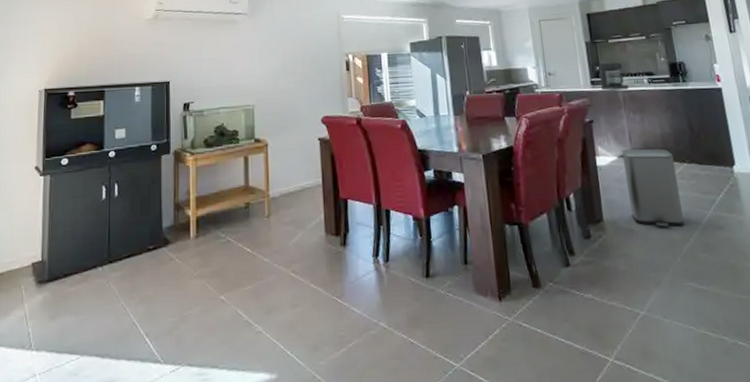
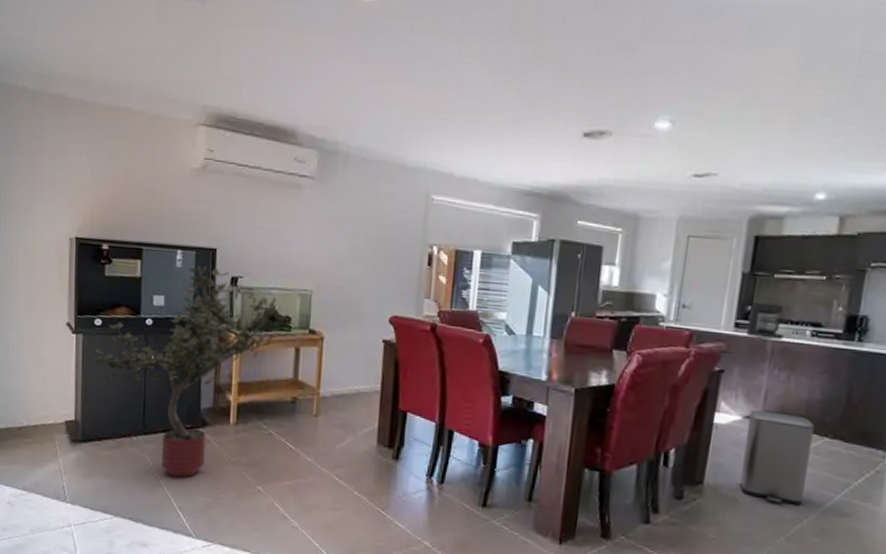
potted tree: none [56,97,226,302] -> present [89,265,277,478]

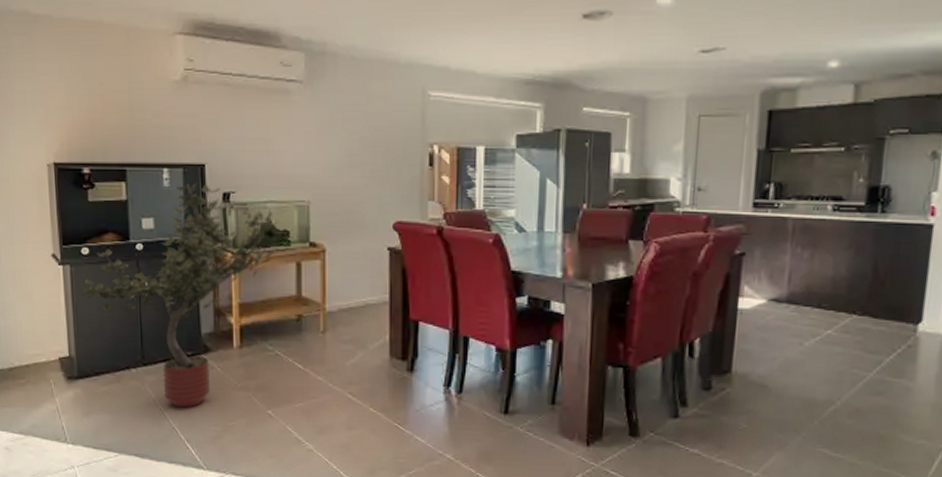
pedal bin: present [740,409,815,506] -> none [769,292,842,387]
coffee maker: present [747,302,784,340] -> none [766,180,804,217]

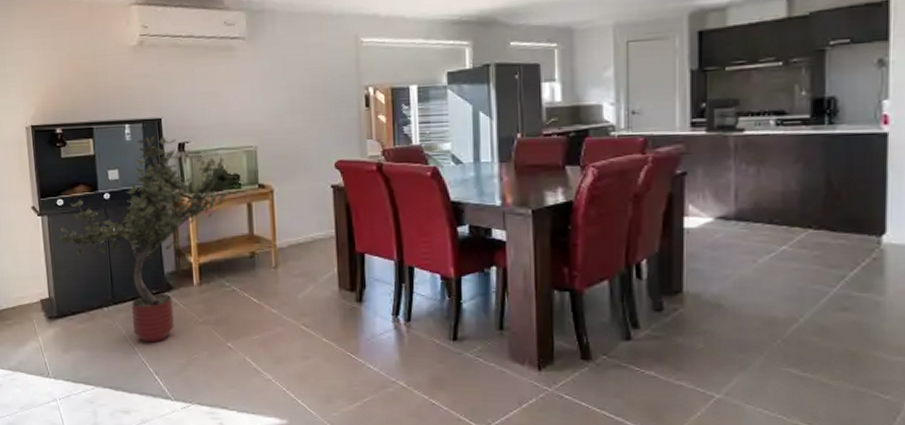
coffee maker: none [766,180,804,217] -> present [705,97,745,135]

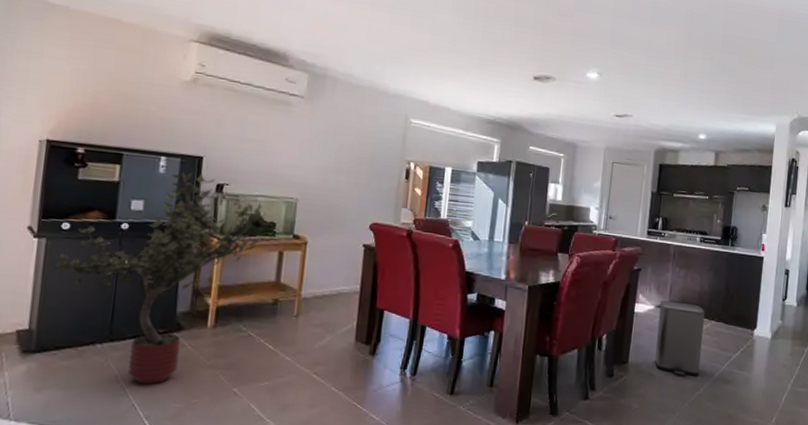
coffee maker: present [705,97,745,135] -> none [656,215,682,245]
pedal bin: none [721,209,796,304] -> present [655,300,705,376]

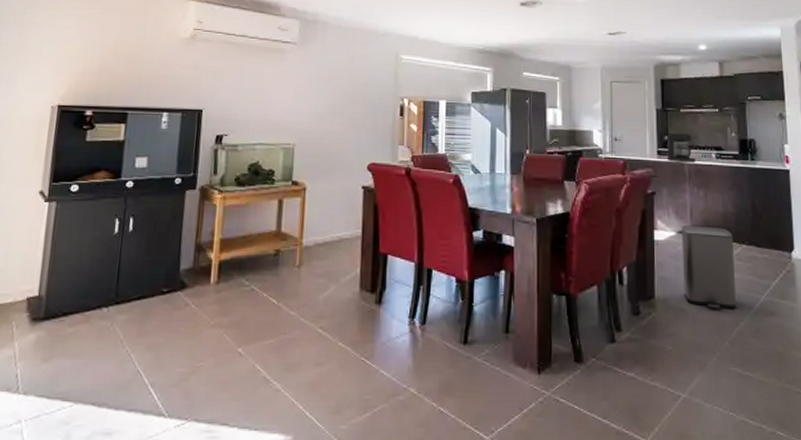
potted tree: present [51,172,263,385] -> none [61,126,261,349]
coffee maker: none [656,215,682,245] -> present [667,133,696,163]

